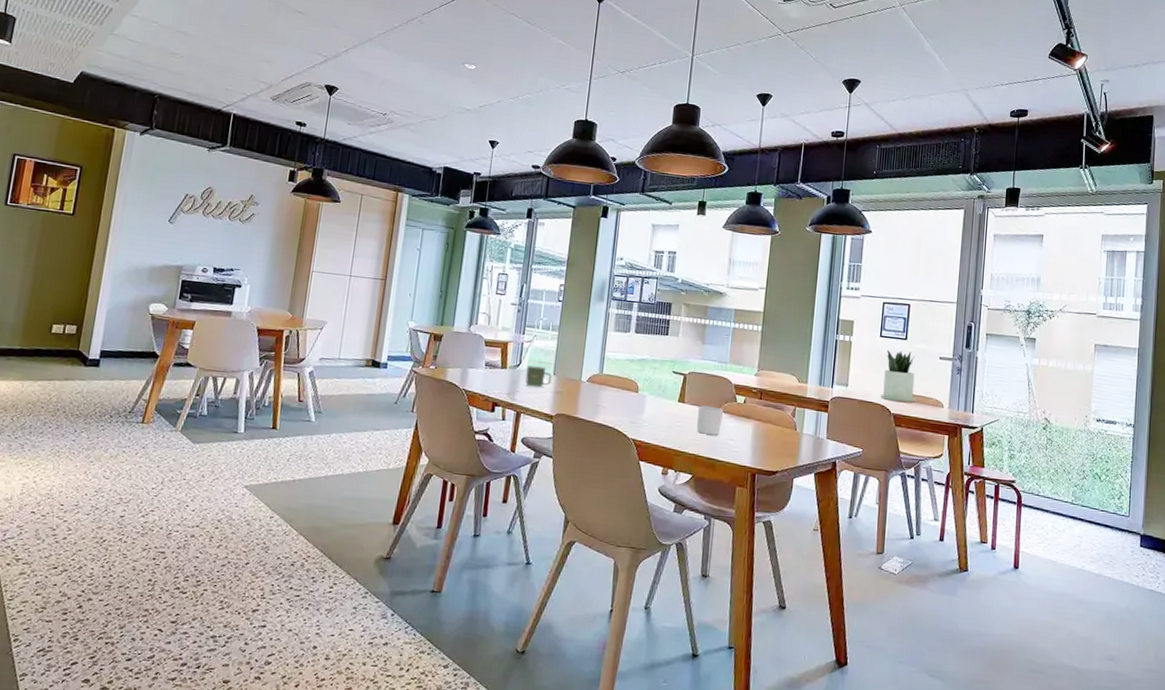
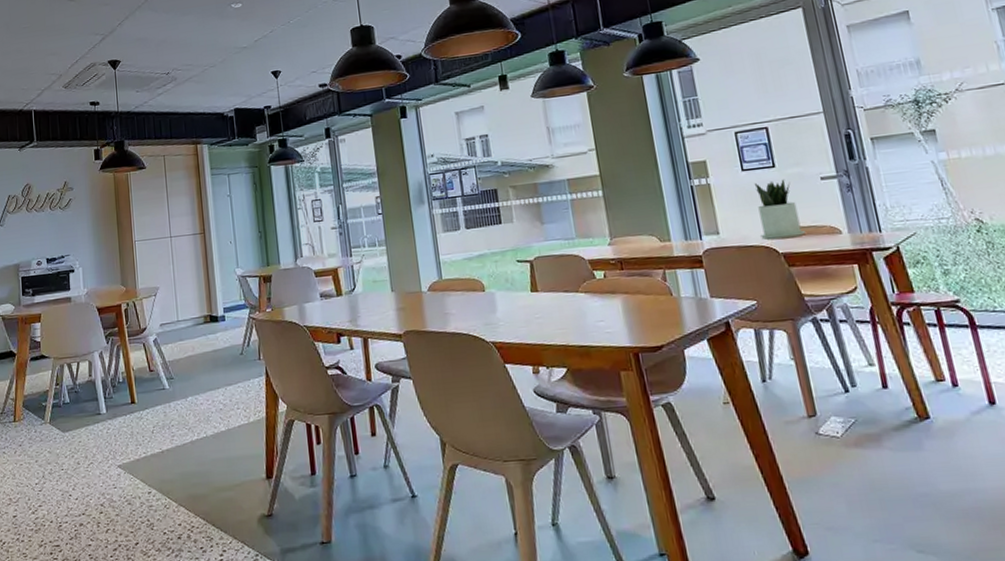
mug: present [525,365,552,389] -> none [363,285,391,310]
mug: present [697,405,723,435] -> none [554,288,586,321]

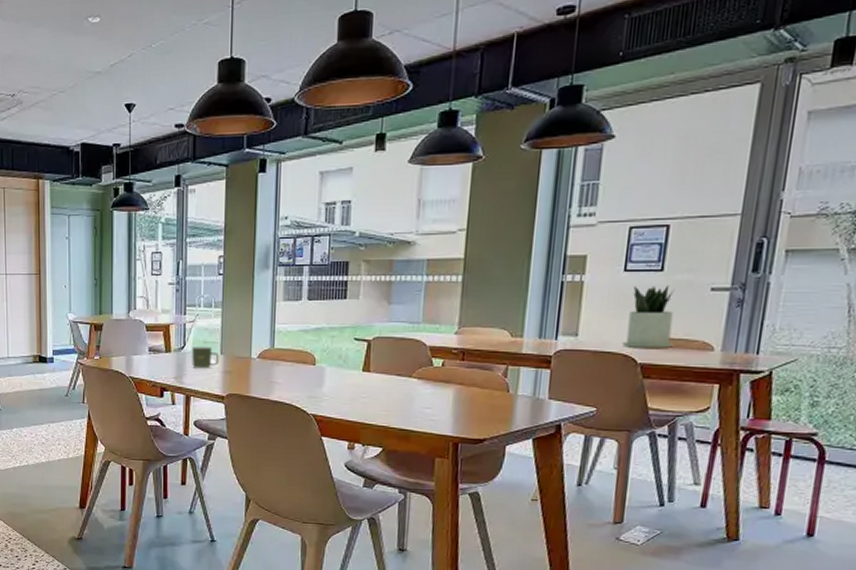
mug: none [363,285,391,310] -> present [192,346,219,370]

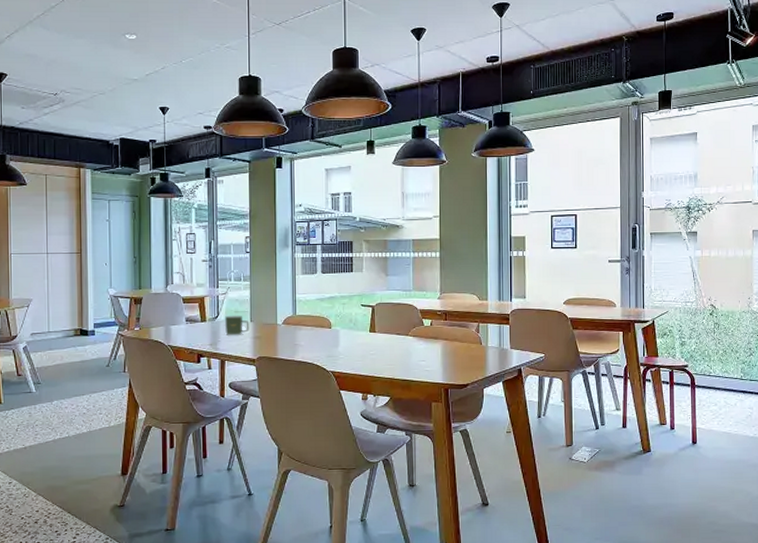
planter: present [622,285,675,349] -> none [556,259,591,307]

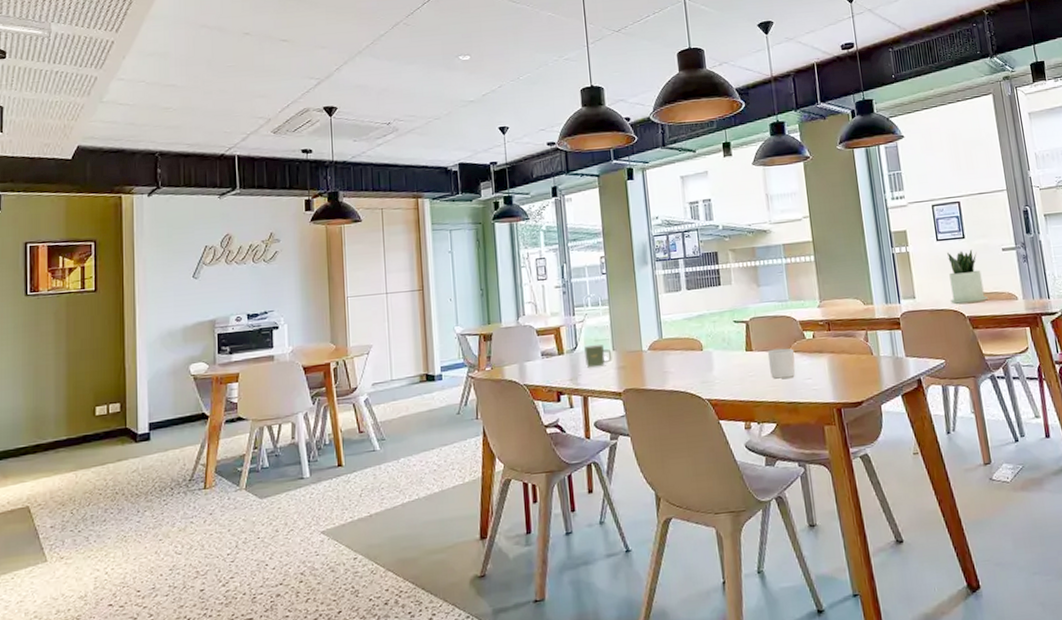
mug: none [388,332,412,359] -> present [767,348,796,379]
planter: none [556,259,591,307] -> present [947,249,989,304]

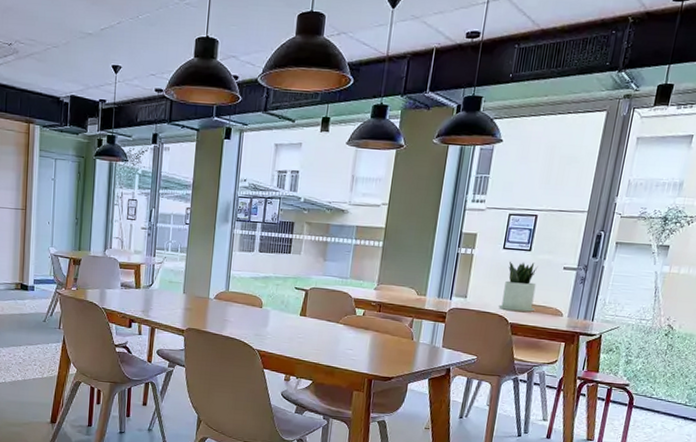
mug: present [584,344,612,369] -> none [158,285,182,306]
mug: present [767,348,796,379] -> none [317,318,343,346]

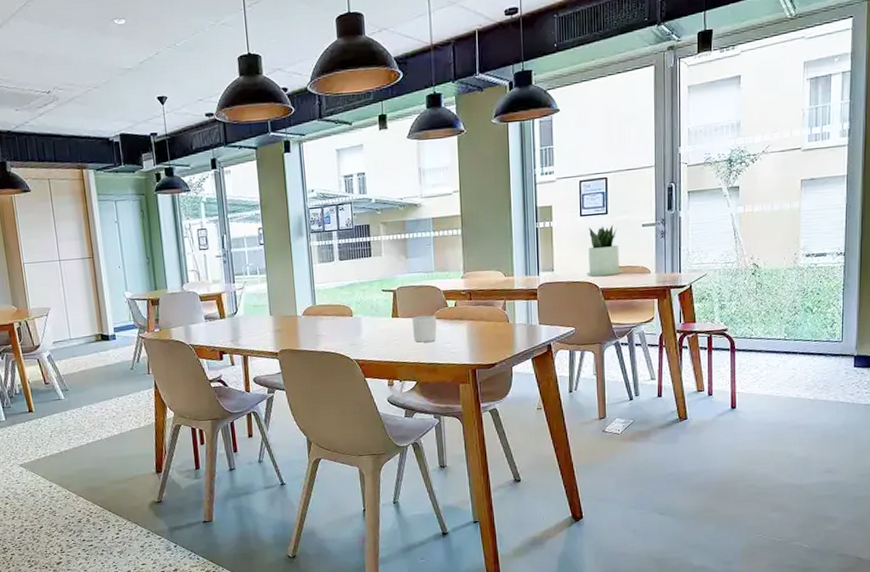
mug: none [317,318,343,346] -> present [411,315,437,343]

